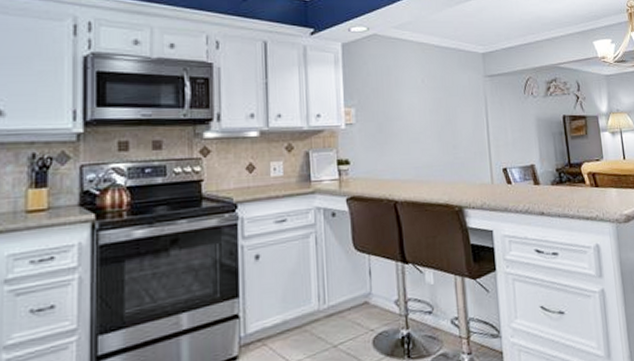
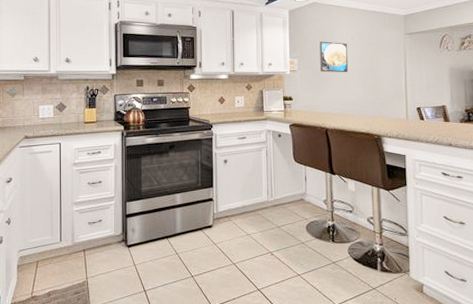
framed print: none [382,84,419,126] -> present [319,41,348,73]

